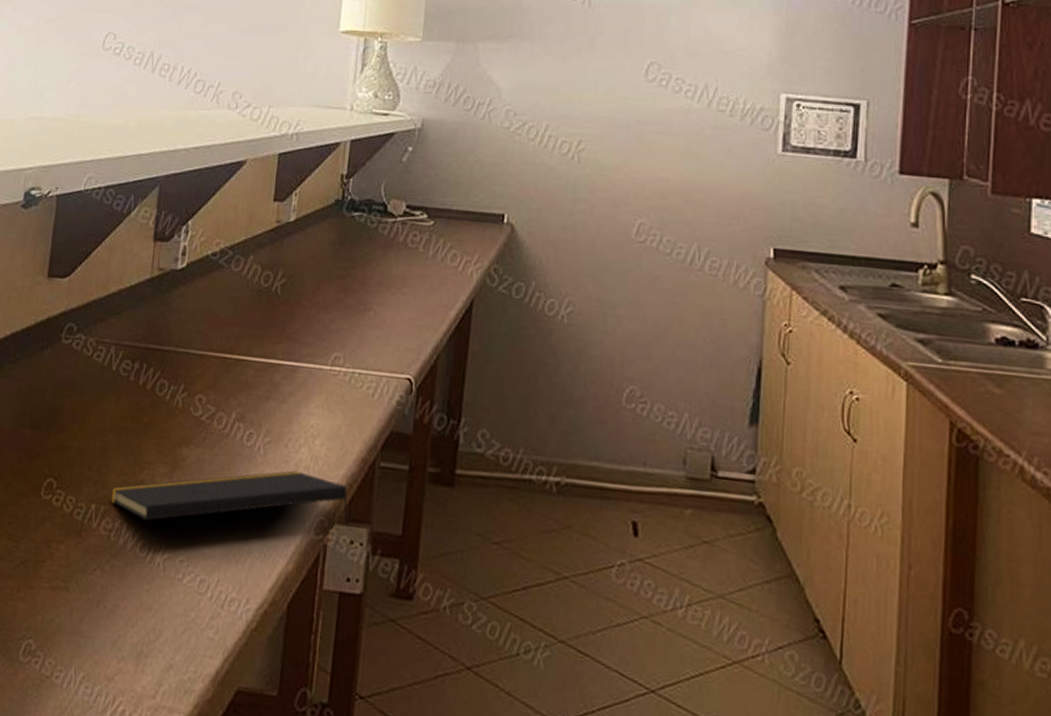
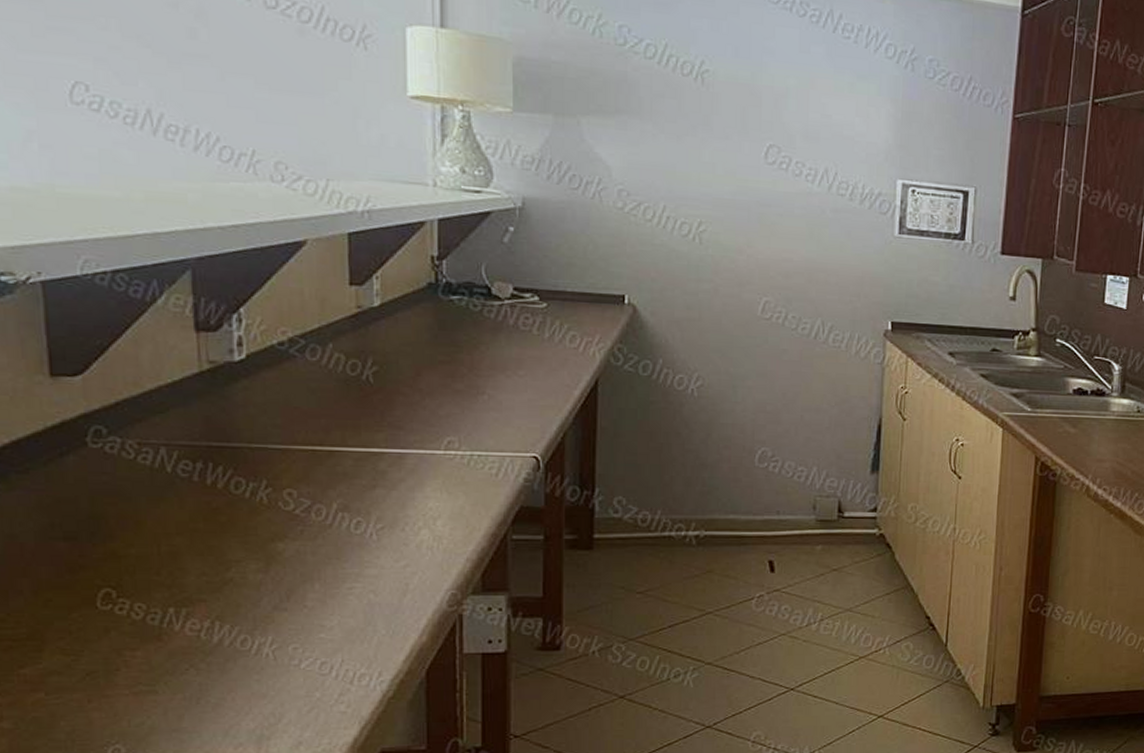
notepad: present [109,470,349,528] -> none [191,552,484,617]

